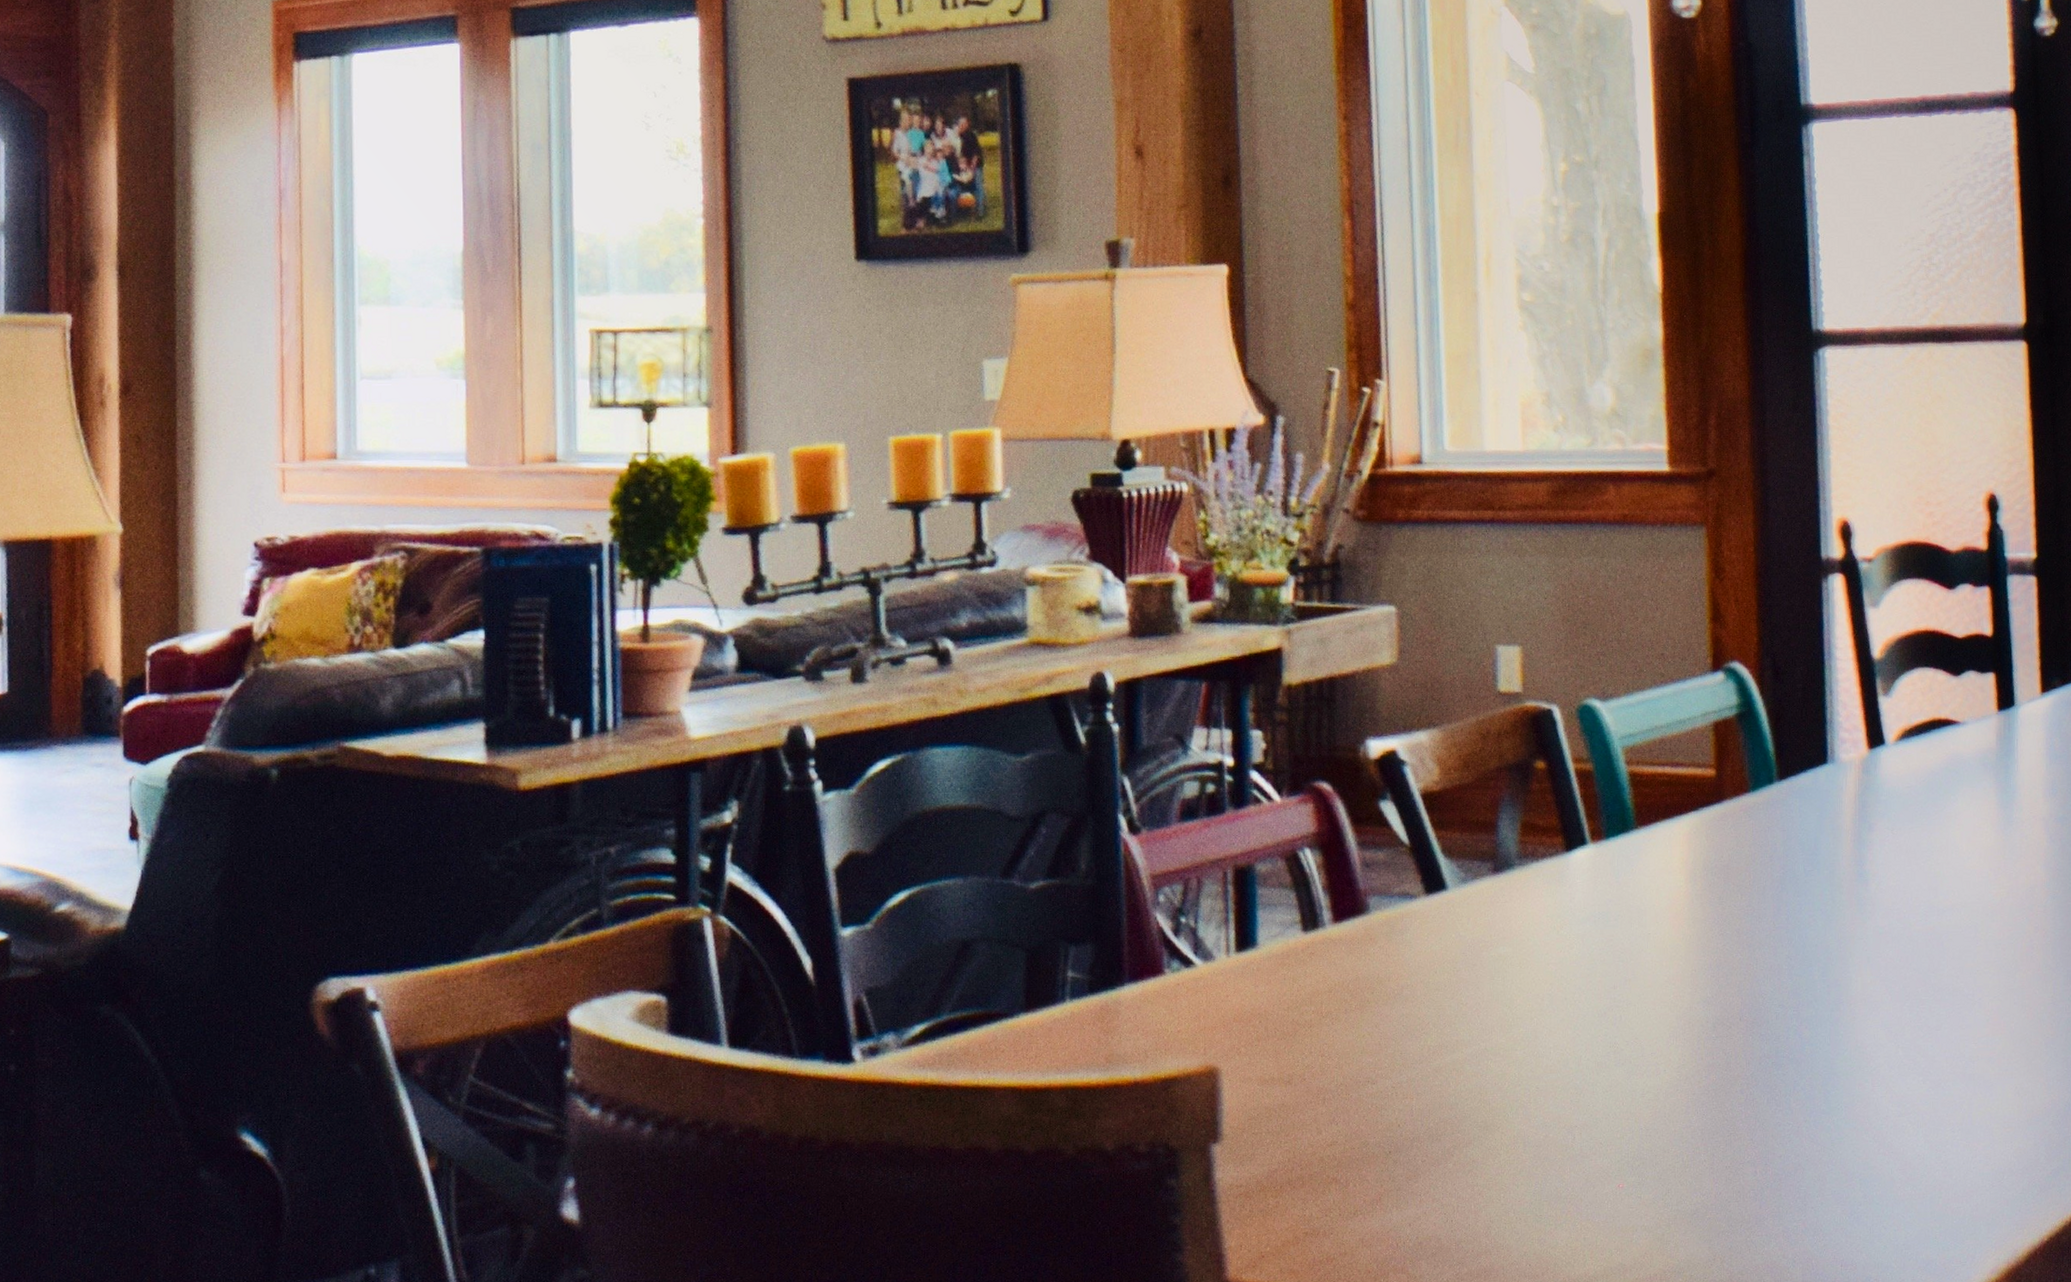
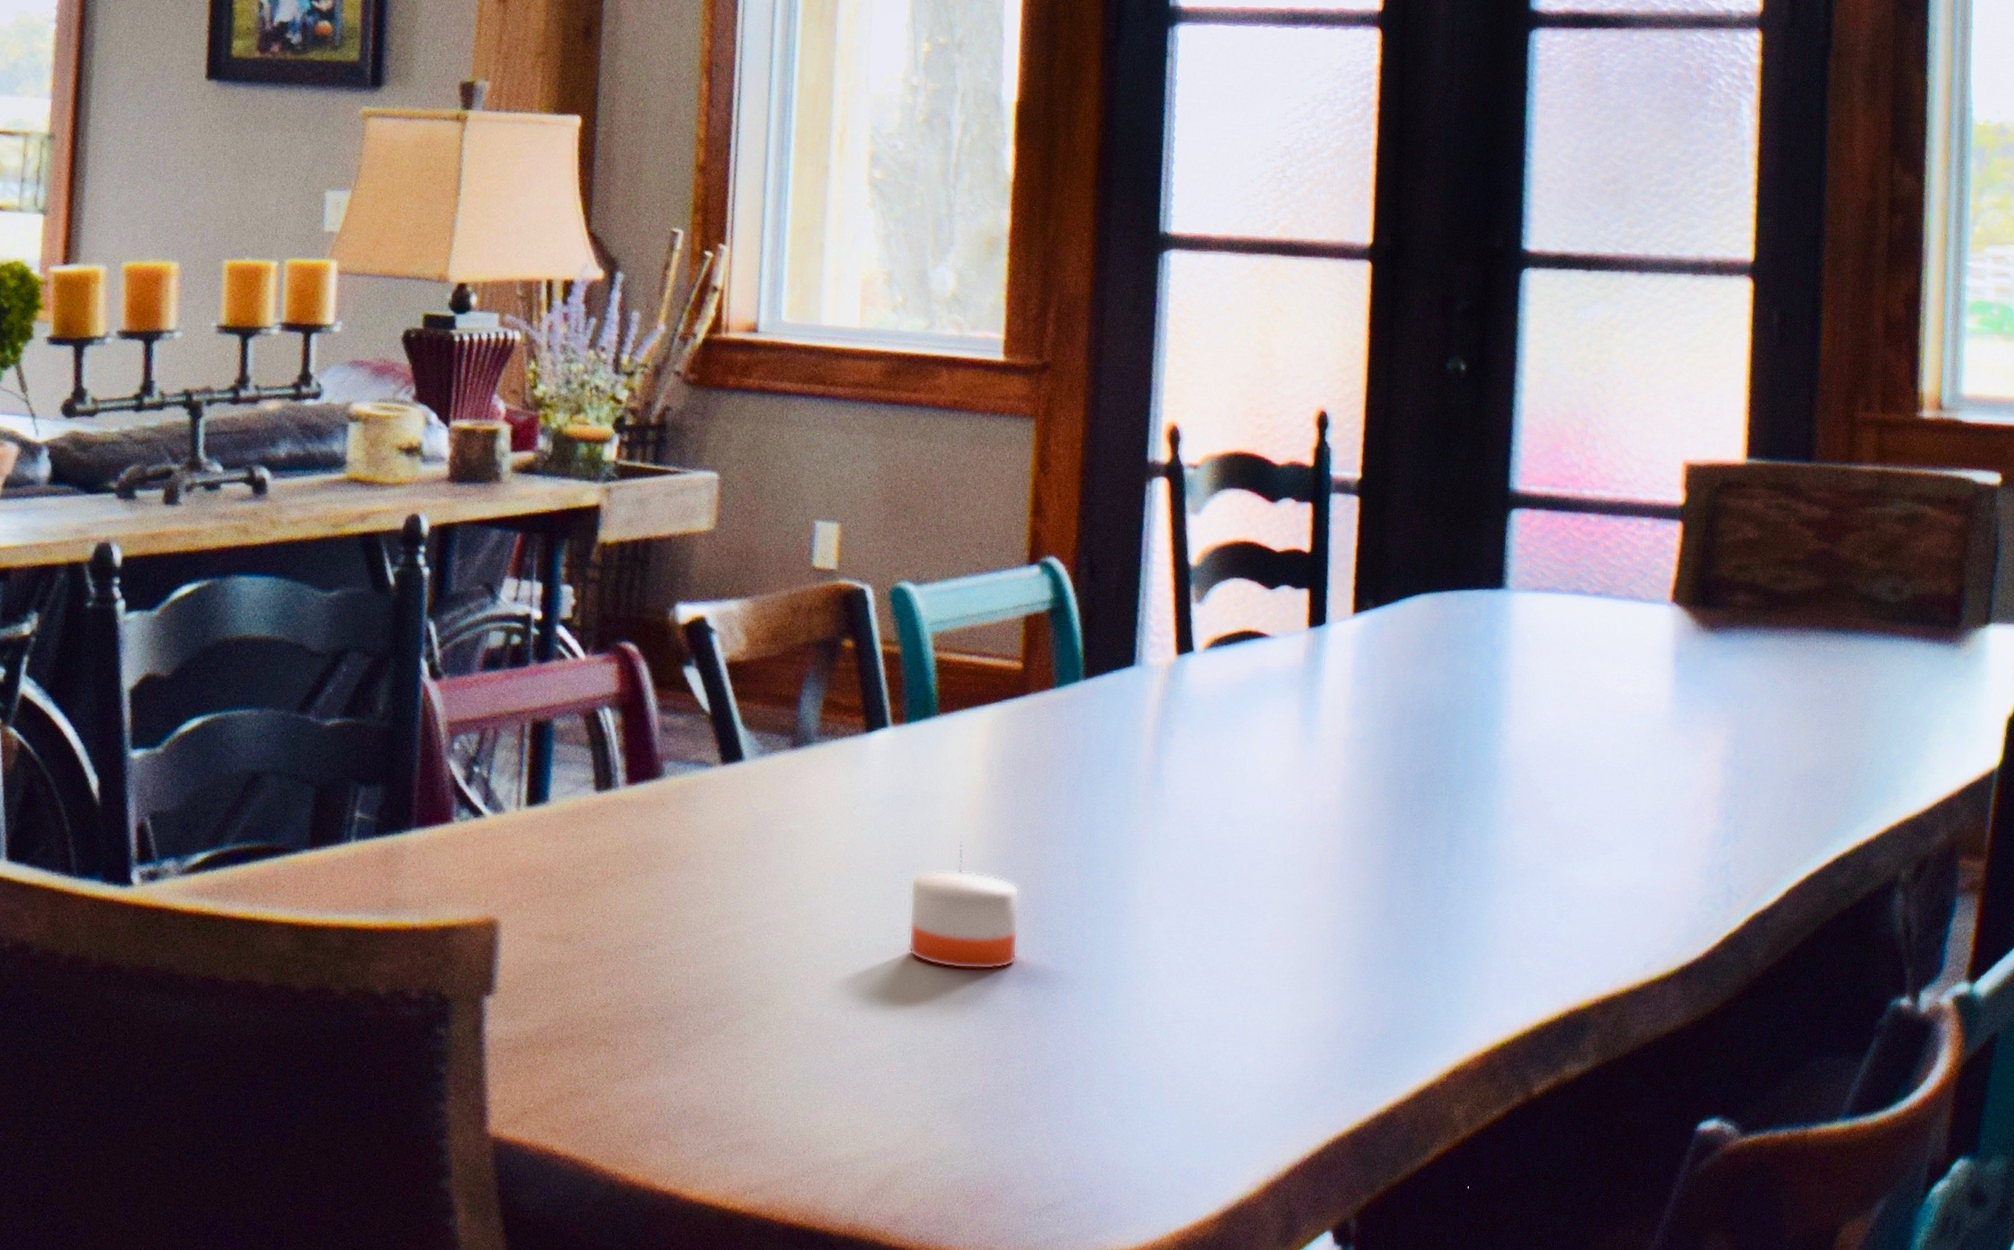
candle: none [1624,952,1737,1080] -> present [908,841,1020,970]

